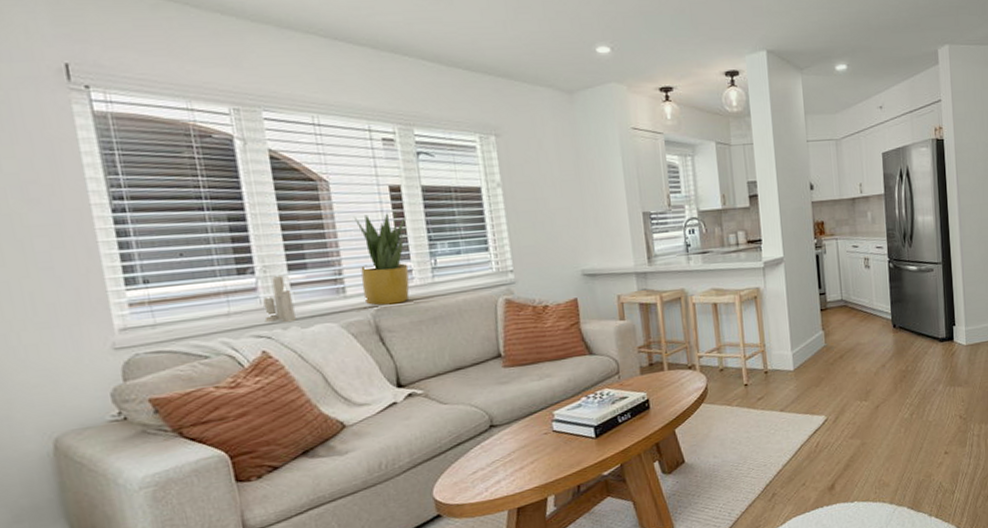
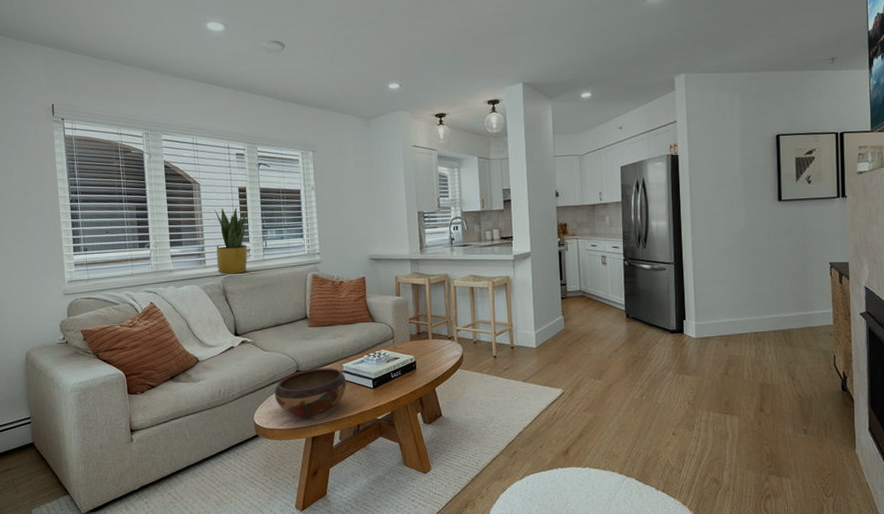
candle: present [263,270,298,323] -> none [153,245,174,283]
decorative bowl: none [460,417,561,487] -> present [274,368,347,419]

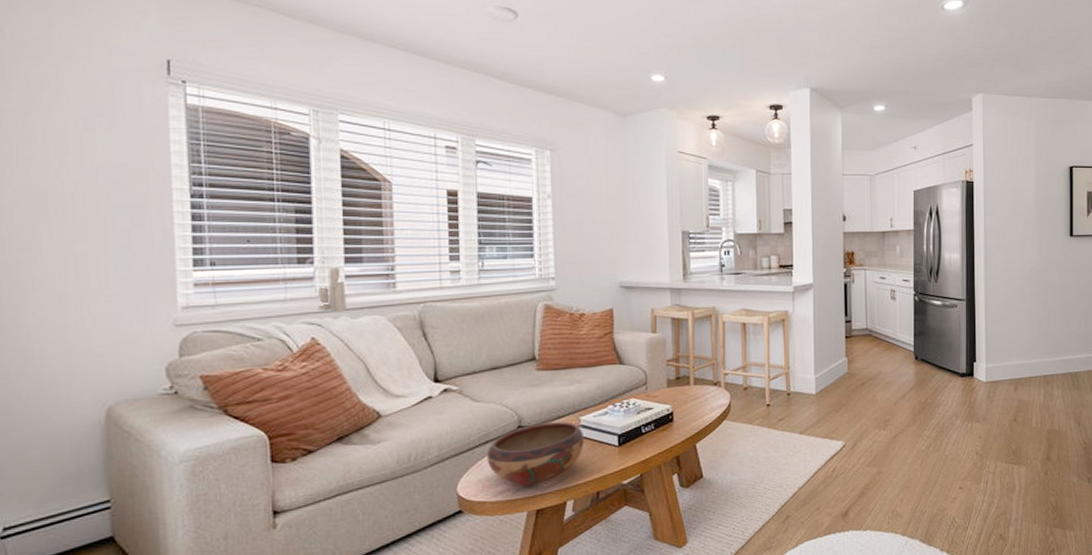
candle: none [153,245,174,283] -> present [317,262,348,313]
planter: present [214,207,248,275] -> none [411,215,460,302]

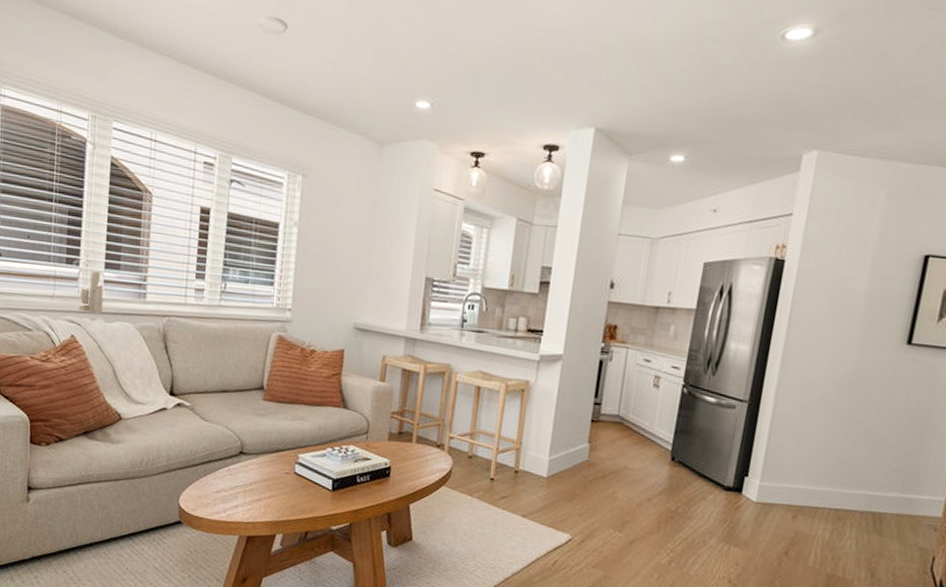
decorative bowl: present [486,422,585,488] -> none [208,453,301,514]

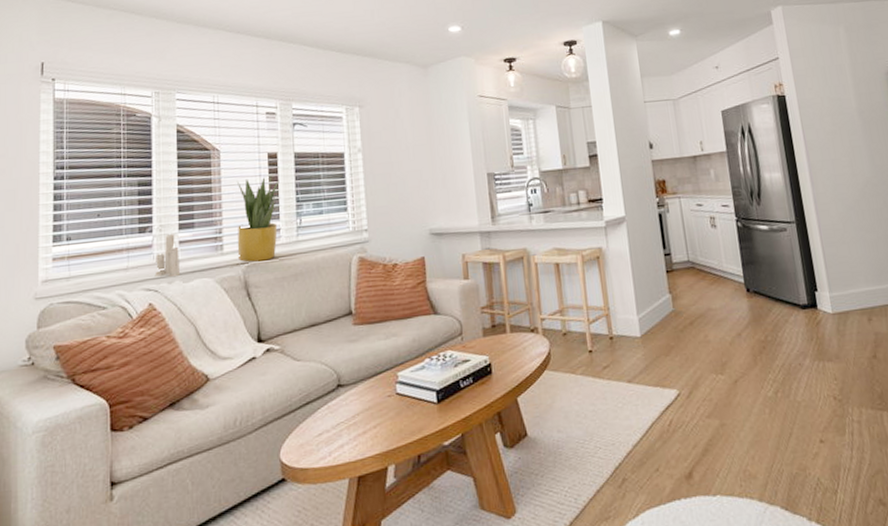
planter: none [159,230,209,319] -> present [236,176,280,263]

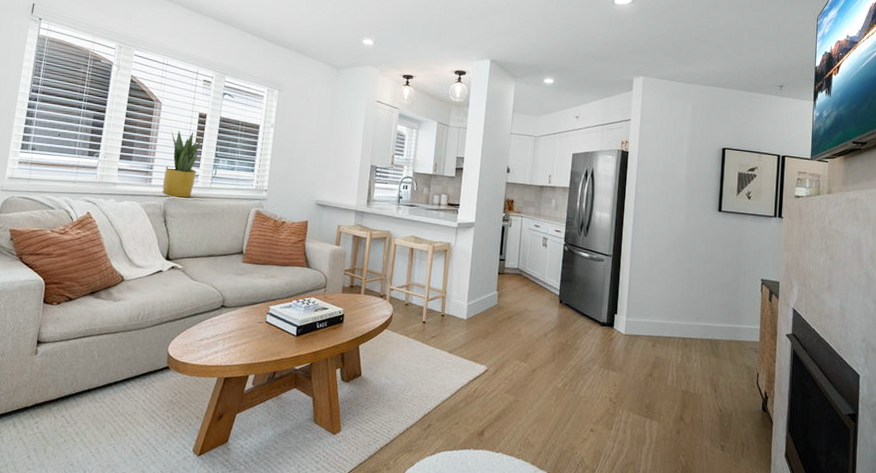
candle: present [155,229,181,278] -> none [95,157,117,196]

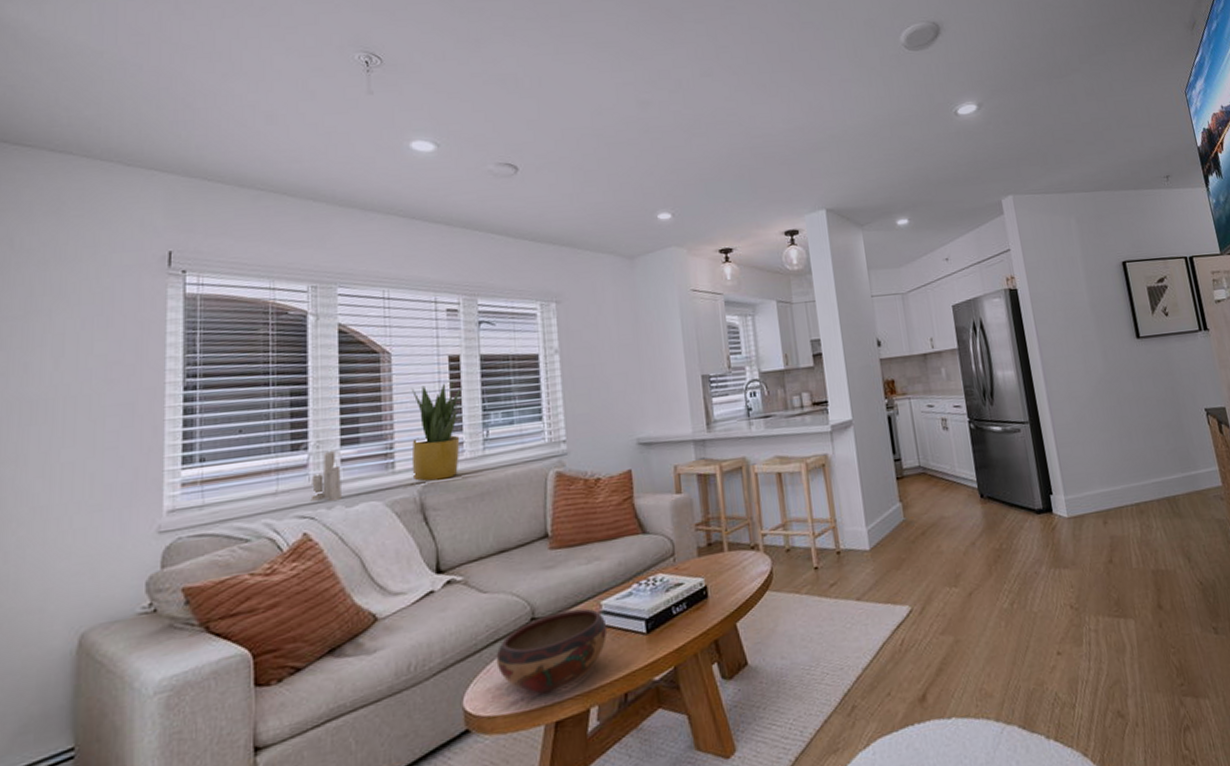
candle: none [95,157,117,196] -> present [310,445,343,502]
decorative bowl: none [194,306,271,358] -> present [496,608,608,695]

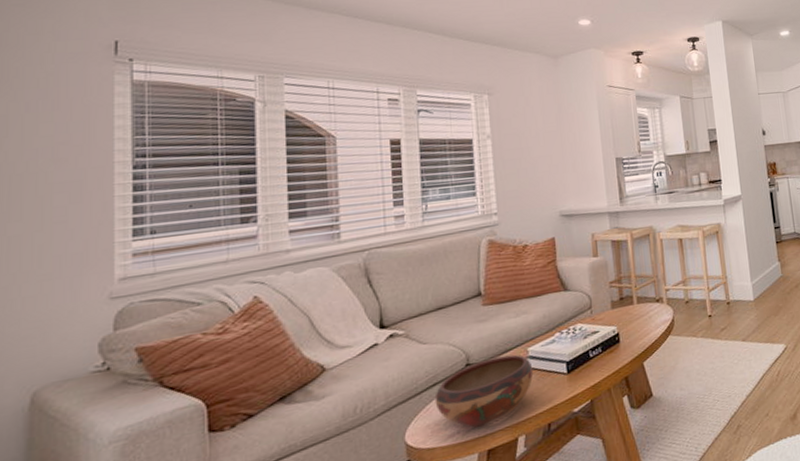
candle: present [310,445,343,502] -> none [260,218,292,269]
planter: present [411,382,463,482] -> none [355,163,403,250]

